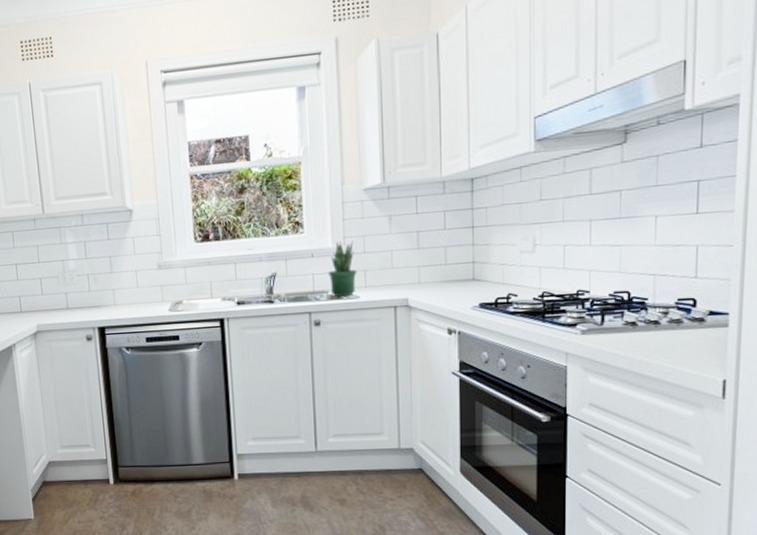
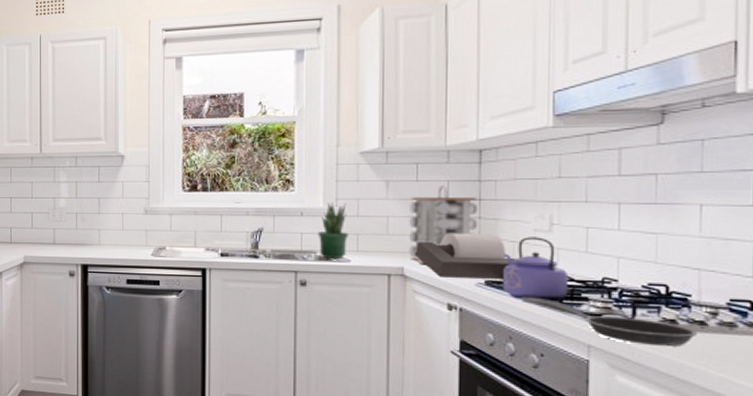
spice rack: none [411,215,473,294] -> present [409,184,479,265]
paper towel holder: none [418,258,505,304] -> present [415,232,516,281]
kettle: none [495,258,550,317] -> present [503,237,569,302]
frying pan: none [511,314,653,348] -> present [522,296,699,347]

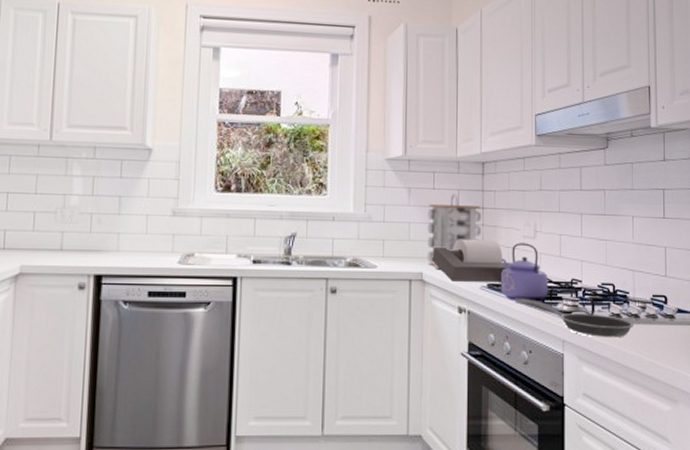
planter: present [317,203,349,258] -> none [347,208,376,264]

